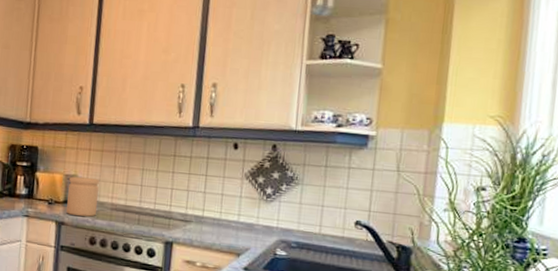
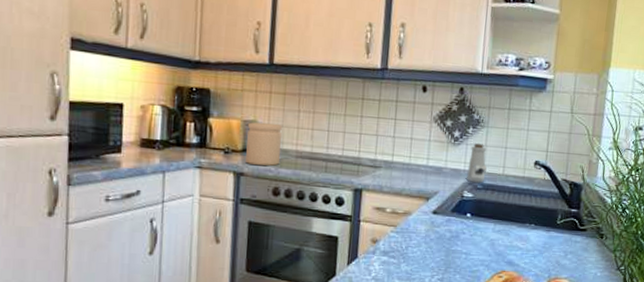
bottle: none [279,201,302,243] -> present [466,143,487,184]

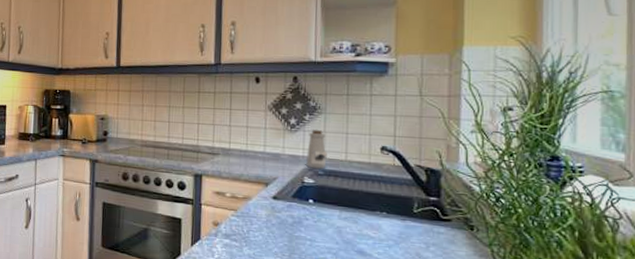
jar: present [246,122,282,167] -> none [99,116,129,154]

